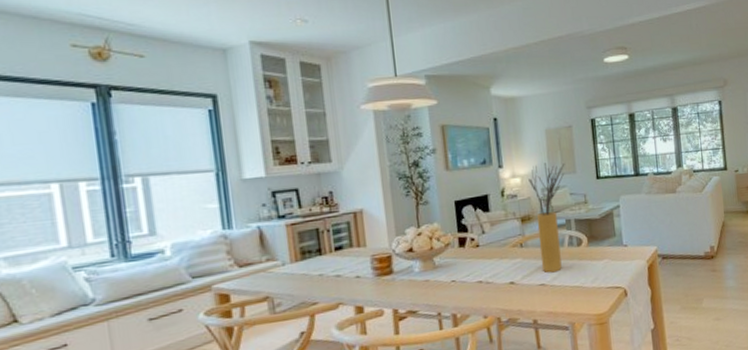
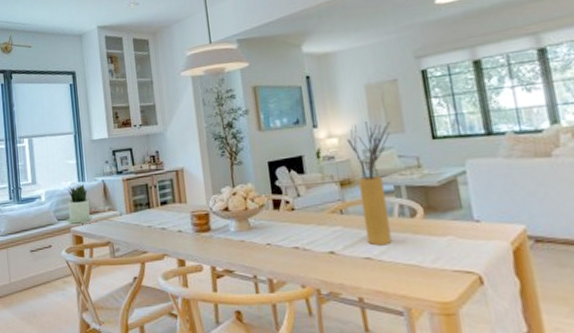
planter: none [206,231,244,281] -> present [67,183,93,224]

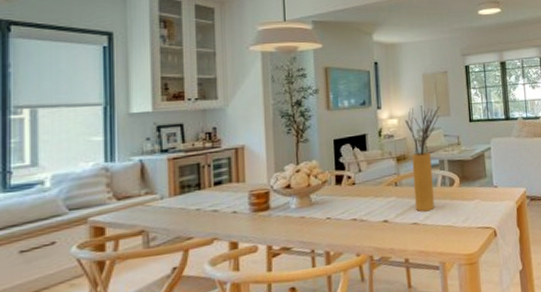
planter: present [67,183,93,224] -> none [84,164,122,213]

